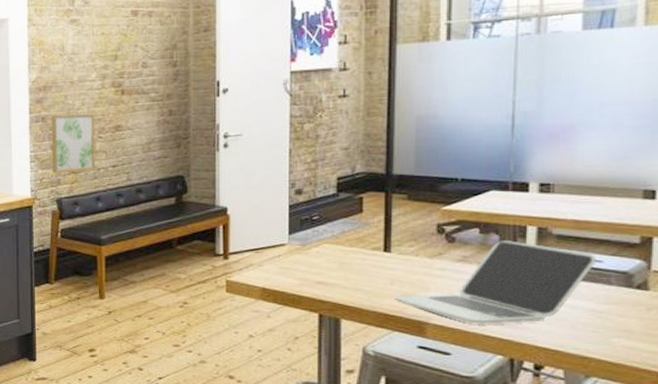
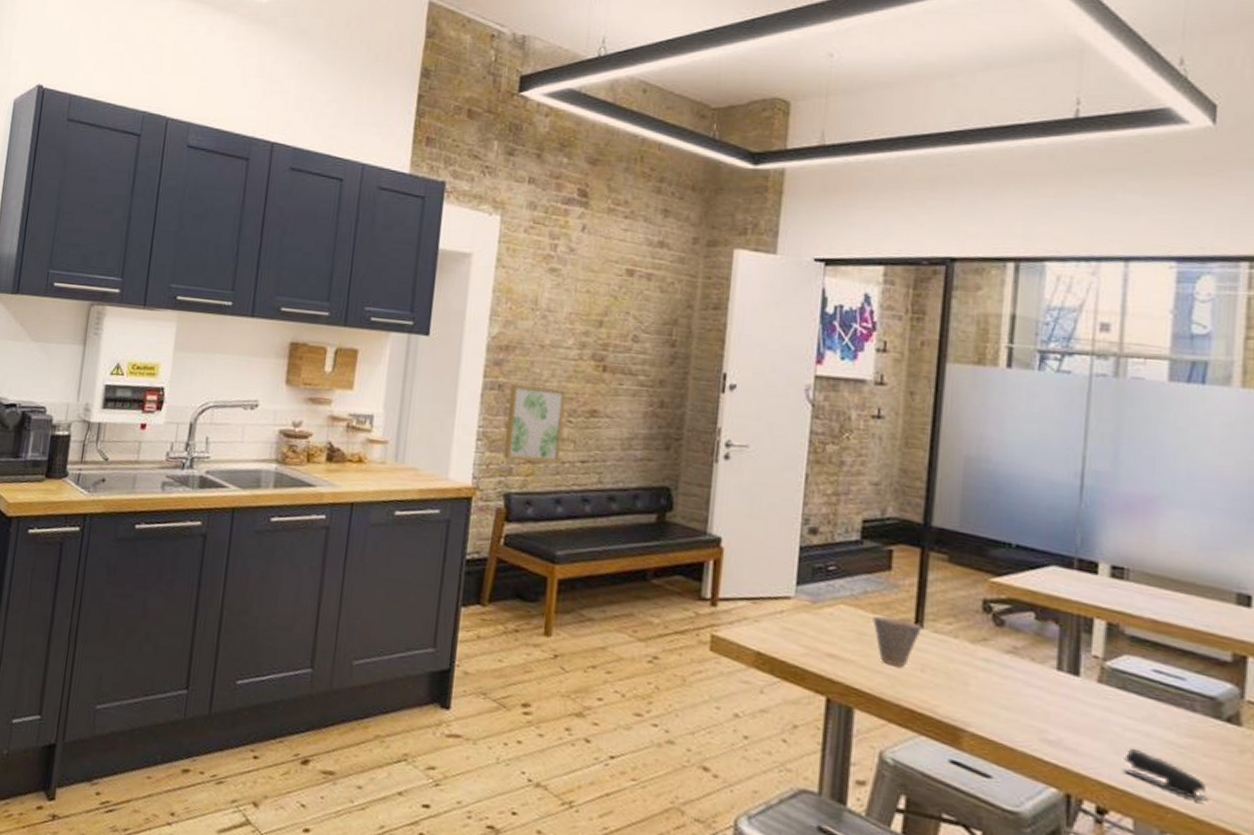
cup: none [351,248,390,283] -> present [873,616,922,666]
laptop: present [395,241,596,324] -> none [924,633,1178,749]
stapler: none [555,319,623,351] -> present [1123,749,1209,802]

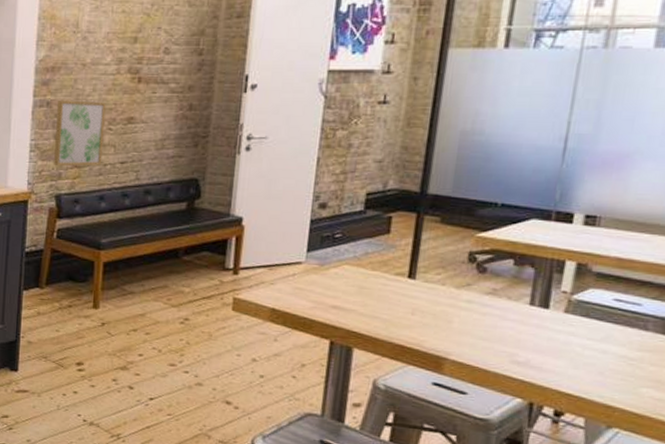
cup: present [873,616,922,666] -> none [372,272,414,311]
stapler: present [1123,749,1209,802] -> none [580,364,652,401]

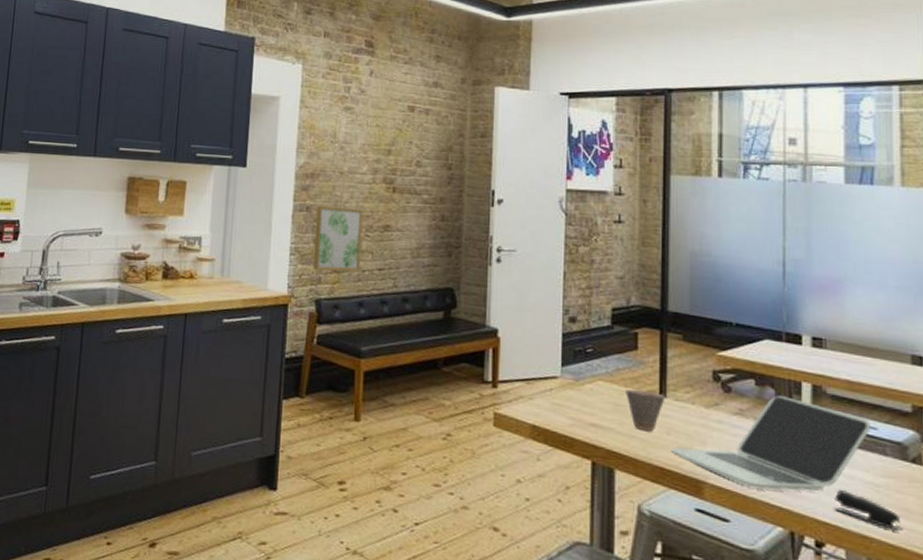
cup: none [372,272,414,311] -> present [625,389,665,431]
laptop: none [414,275,635,365] -> present [671,395,871,491]
stapler: none [580,364,652,401] -> present [834,490,903,531]

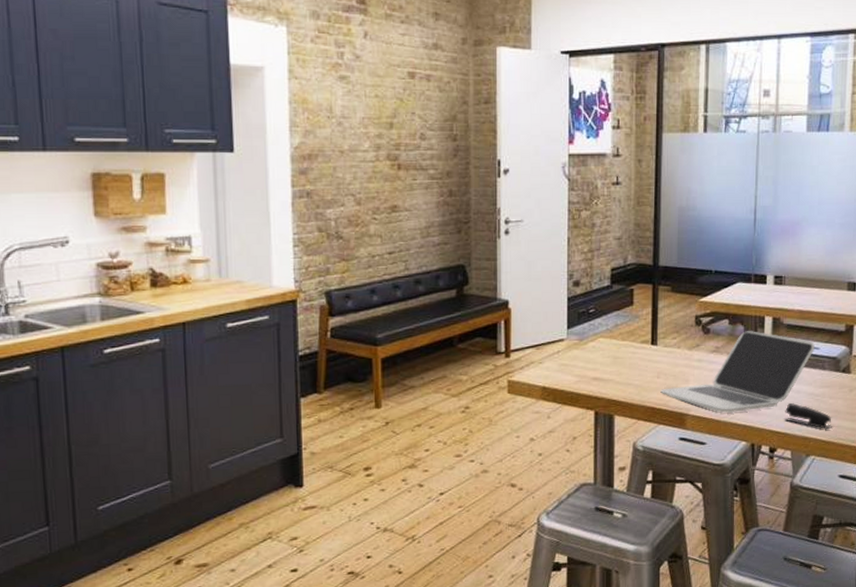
wall art: present [314,206,363,272] -> none [318,190,370,261]
cup: present [625,389,665,431] -> none [623,341,656,377]

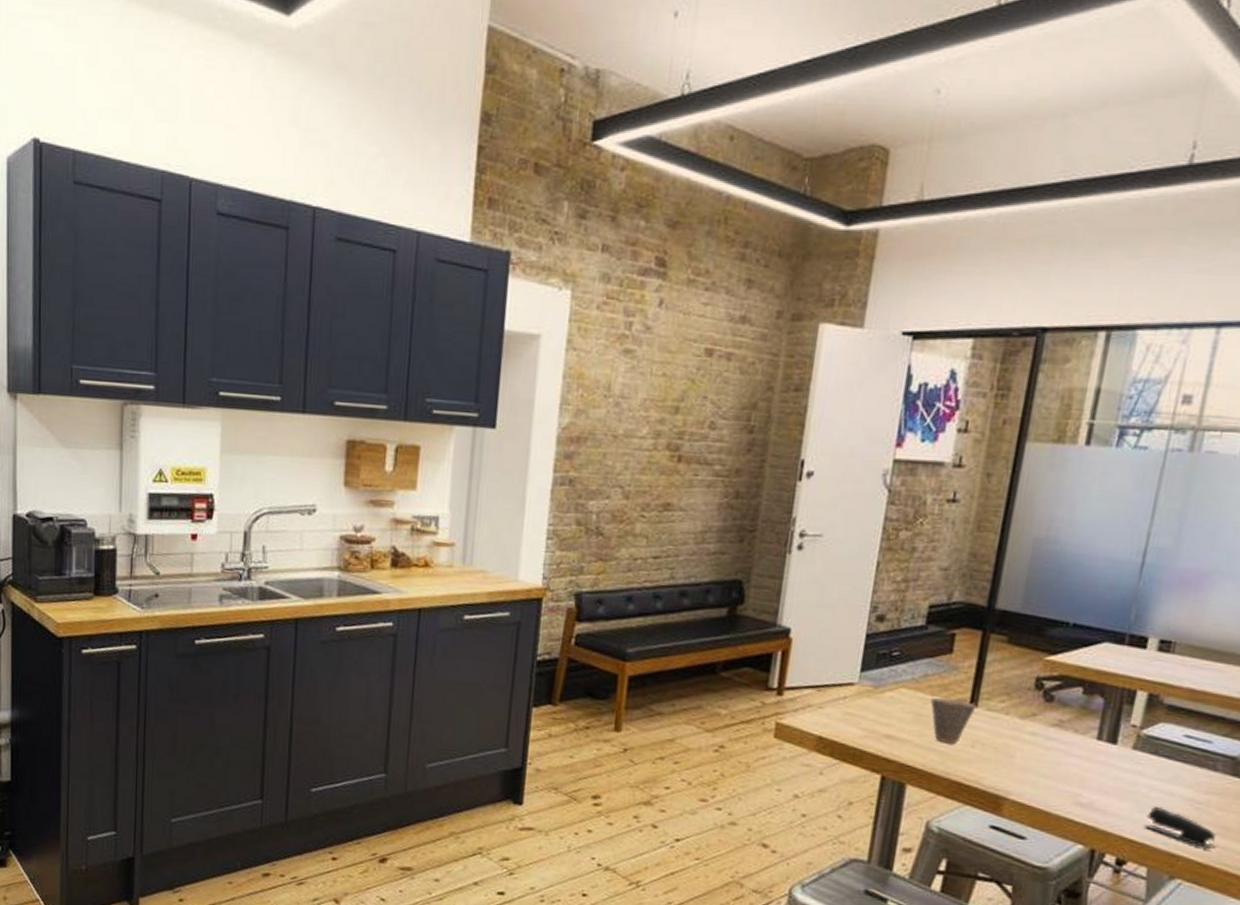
cup: none [623,341,656,377] -> present [930,697,976,743]
laptop: present [660,331,815,413] -> none [973,705,1206,808]

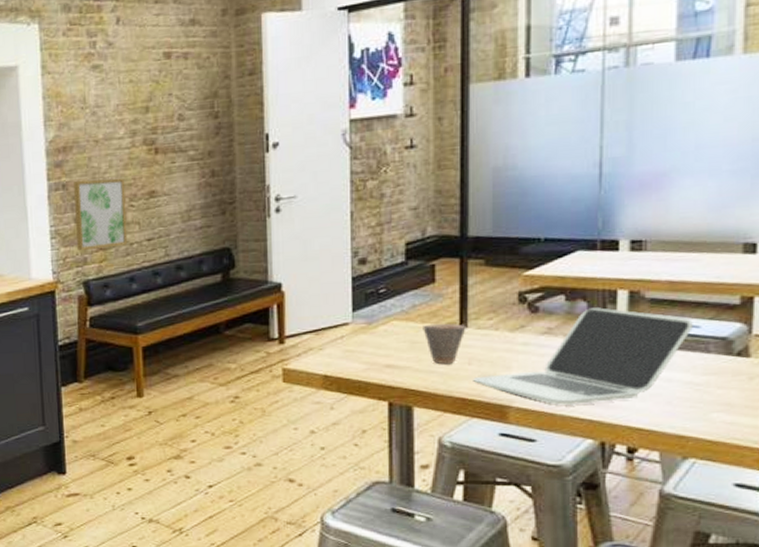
wall art: none [575,479,639,560] -> present [74,178,128,251]
laptop: none [973,705,1206,808] -> present [473,307,693,405]
stapler: present [1144,807,1216,849] -> none [649,394,723,427]

